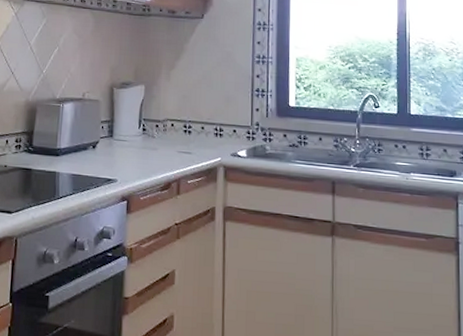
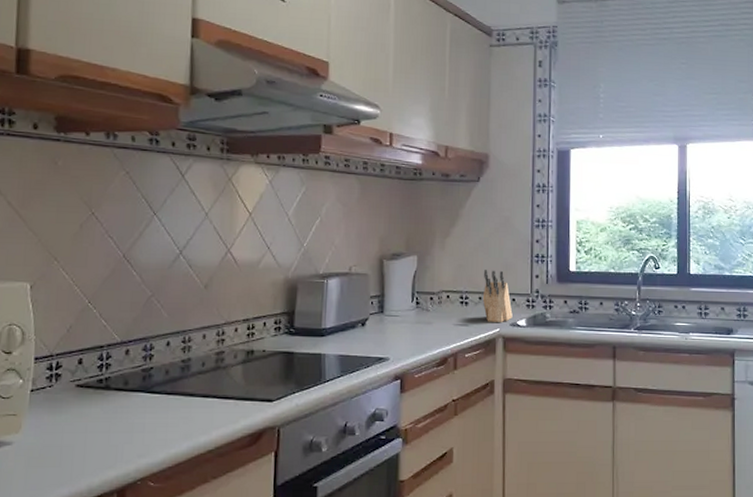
knife block: none [204,101,234,152] -> present [482,270,513,322]

